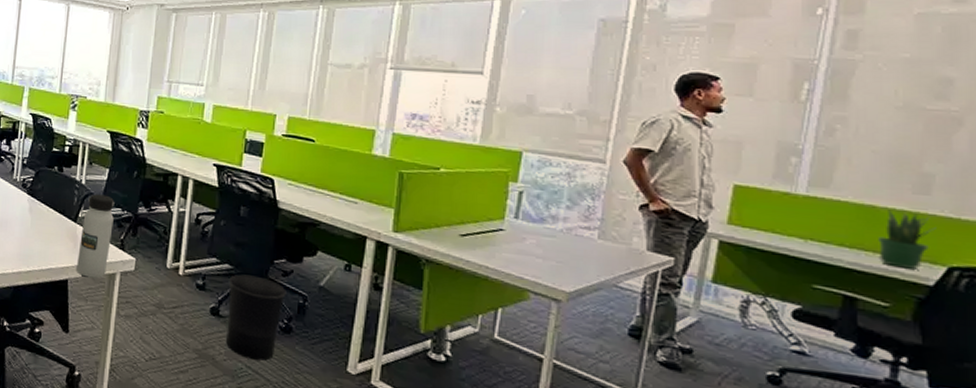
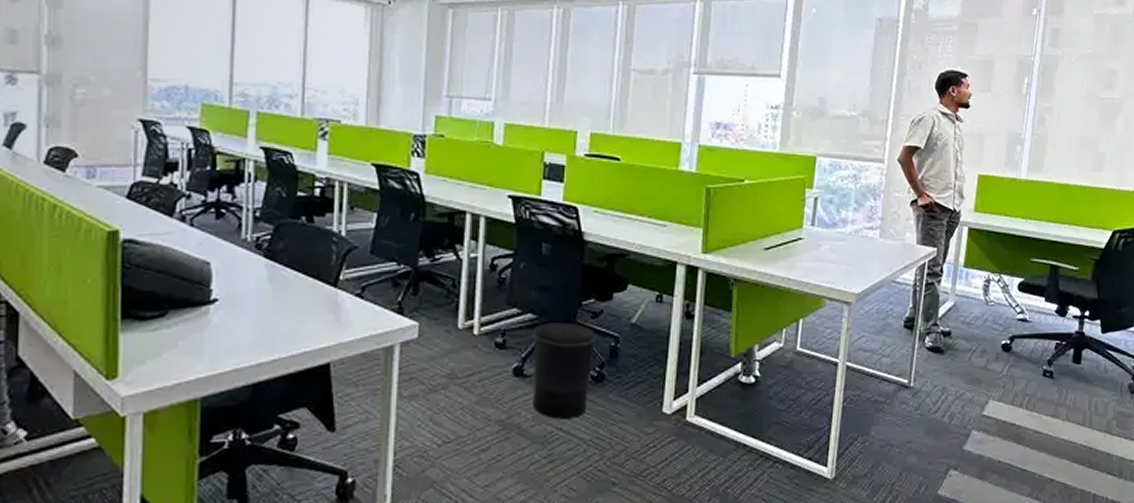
water bottle: present [77,194,115,279] -> none [341,247,387,356]
planter: present [878,209,937,269] -> none [1072,186,1106,236]

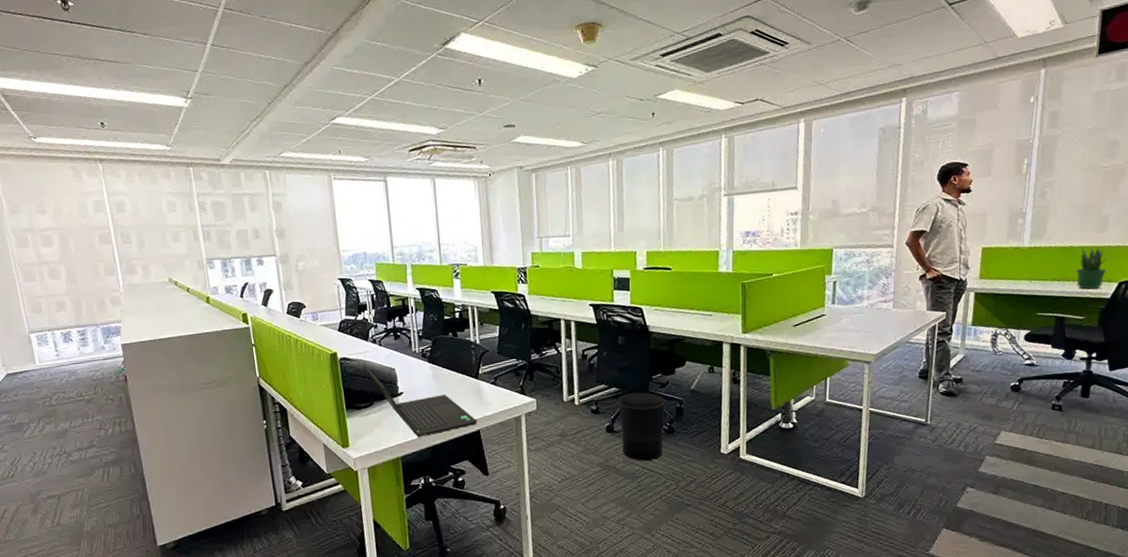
laptop: none [158,250,328,368] -> present [362,363,478,437]
planter: none [1072,186,1106,236] -> present [1076,247,1111,289]

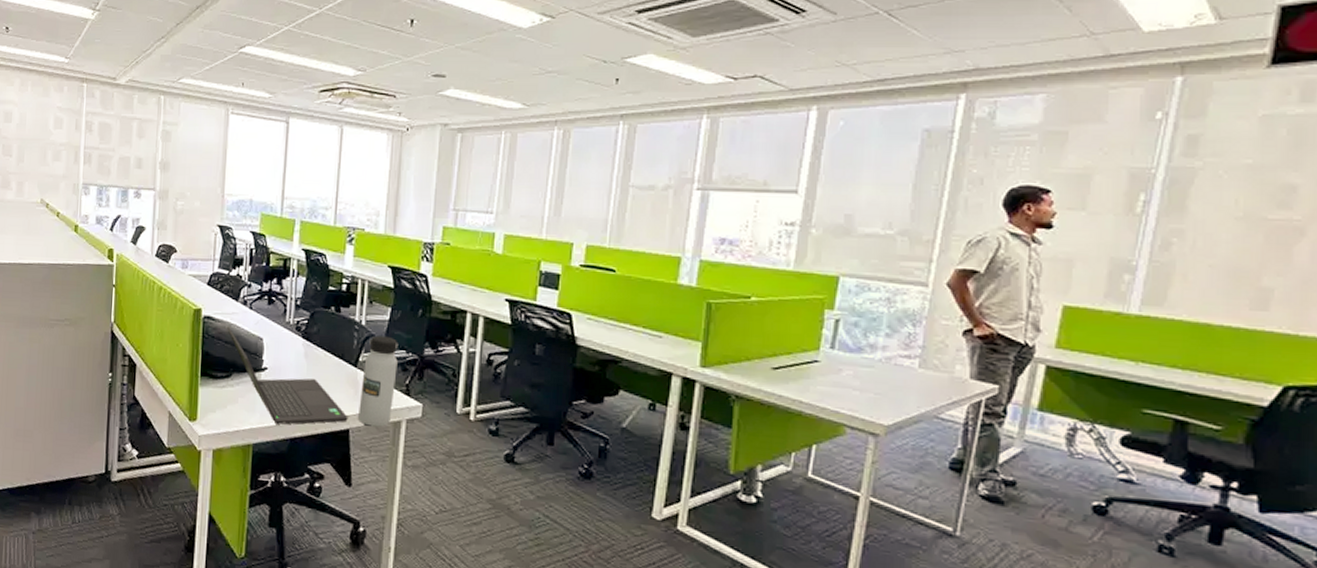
water bottle: none [483,349,513,425] -> present [358,335,398,427]
waste bin: present [617,392,666,461] -> none [522,417,586,509]
planter: present [1076,247,1111,289] -> none [1212,327,1273,390]

